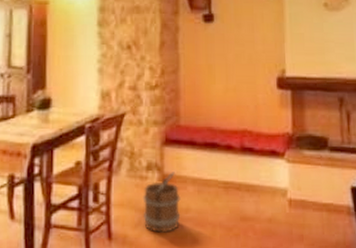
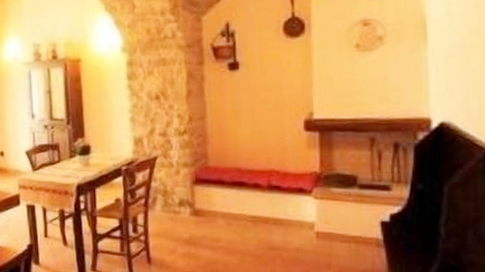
bucket: present [143,172,181,233] -> none [176,207,212,259]

